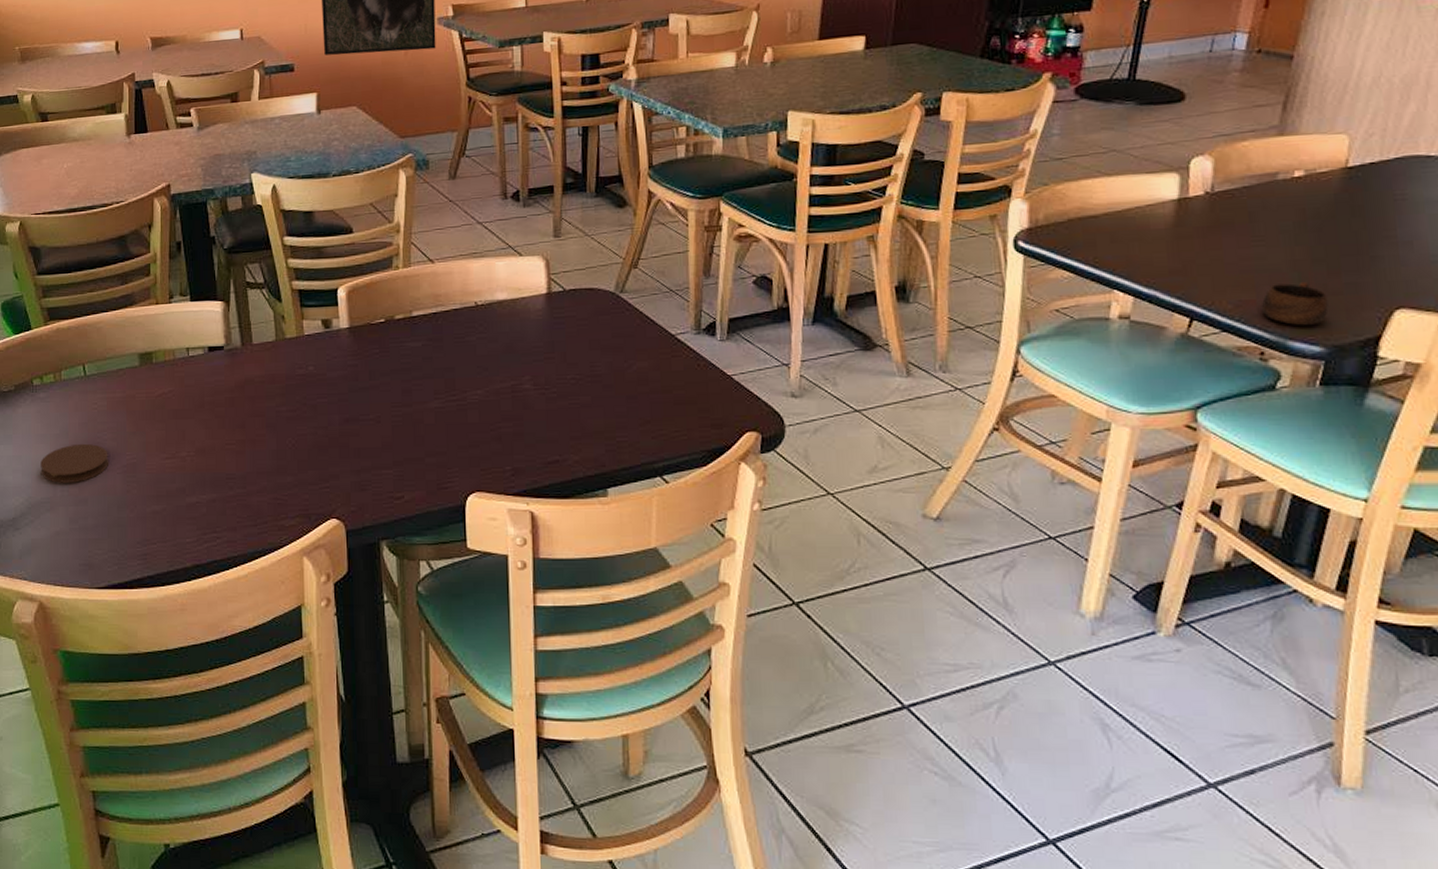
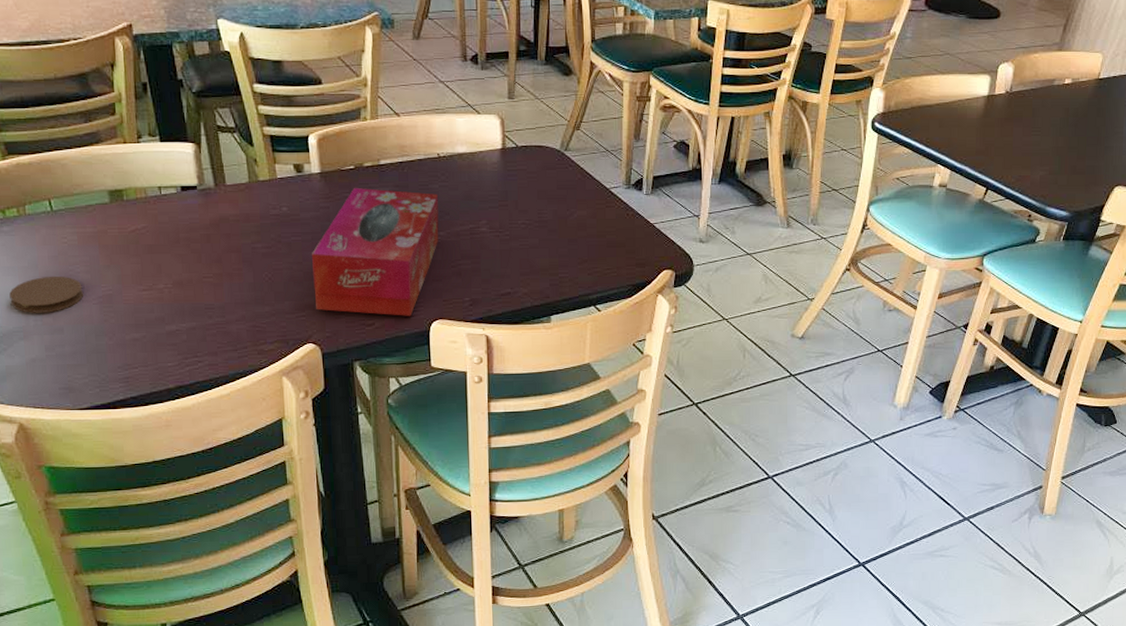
tissue box: none [338,342,477,488] -> present [312,187,439,316]
cup: present [1261,281,1329,326] -> none [1032,163,1075,196]

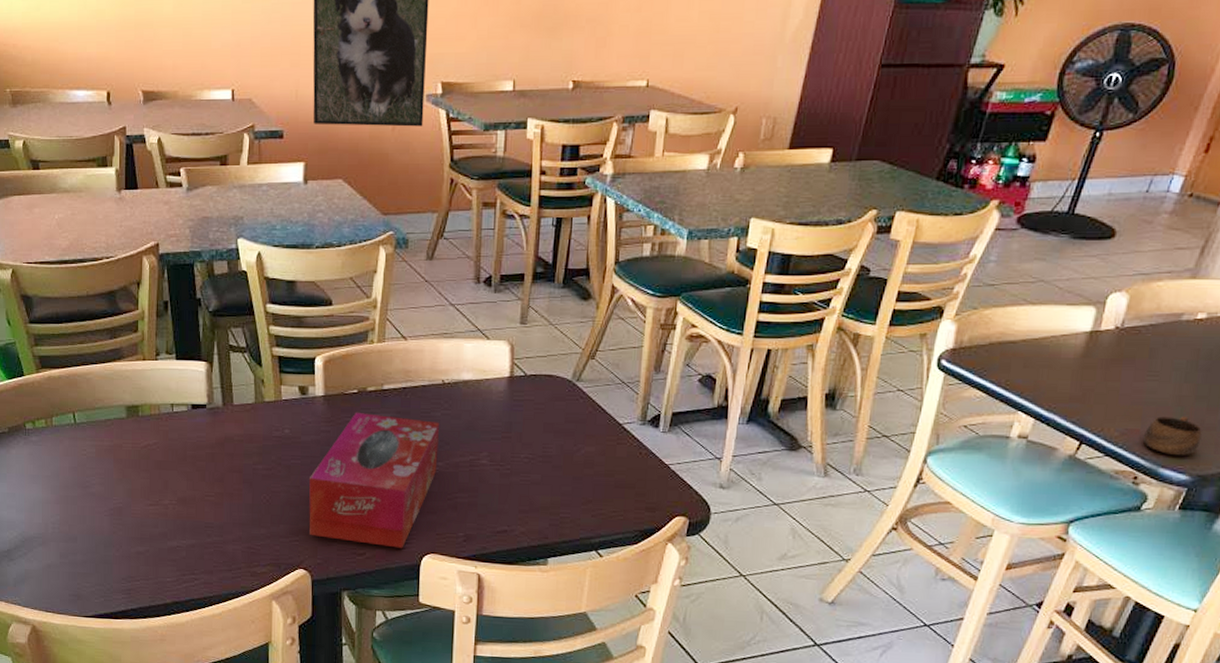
coaster: present [9,275,84,313] -> none [33,486,97,522]
cup: none [1032,163,1075,196] -> present [1142,416,1202,456]

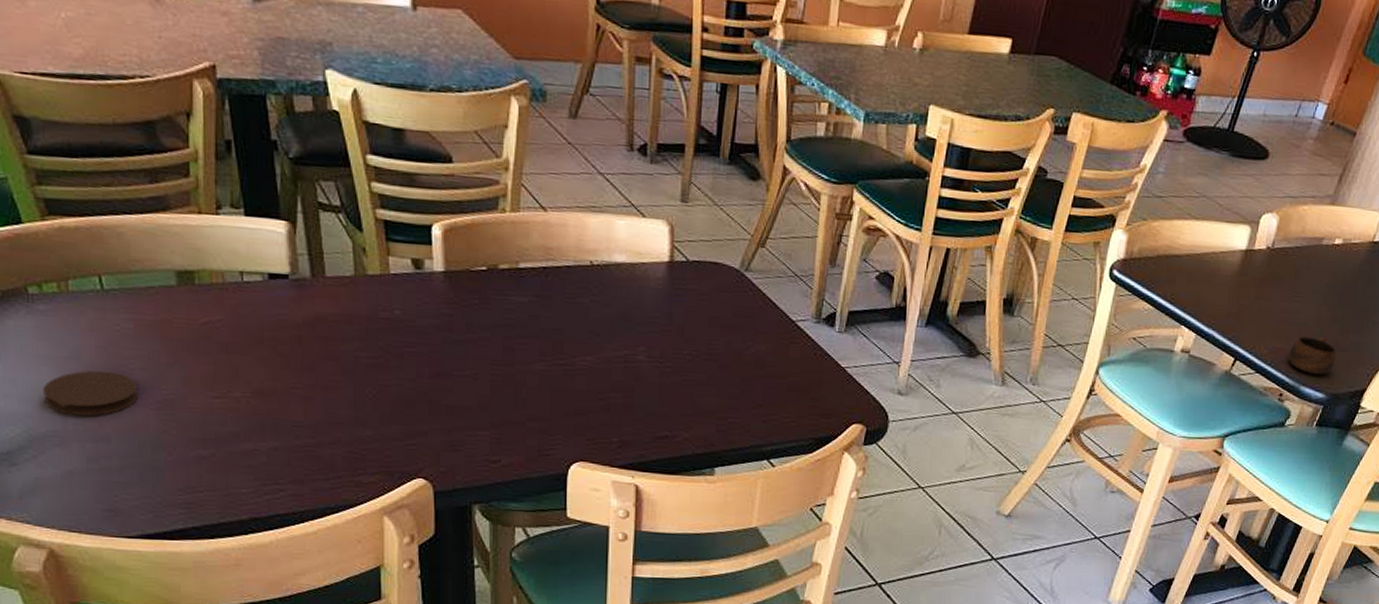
coaster: none [33,486,97,522] -> present [43,370,139,416]
tissue box: present [309,412,439,548] -> none [428,293,587,455]

